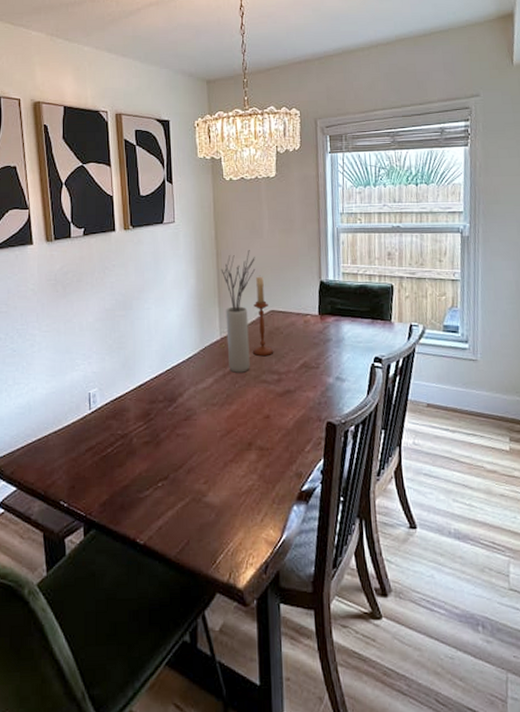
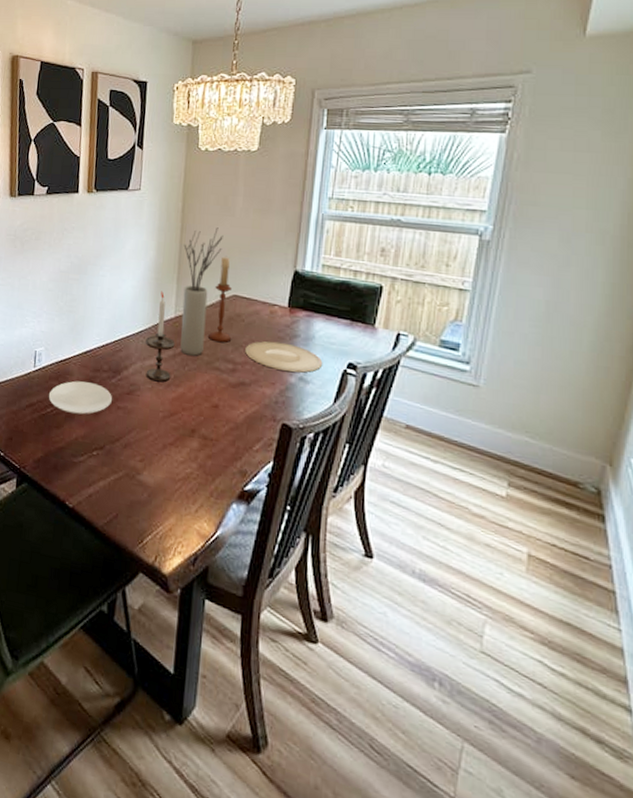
plate: none [107,415,170,449] -> present [48,380,112,415]
candlestick: none [196,316,224,403] -> present [146,291,175,383]
plate: none [287,347,354,374] -> present [245,341,323,373]

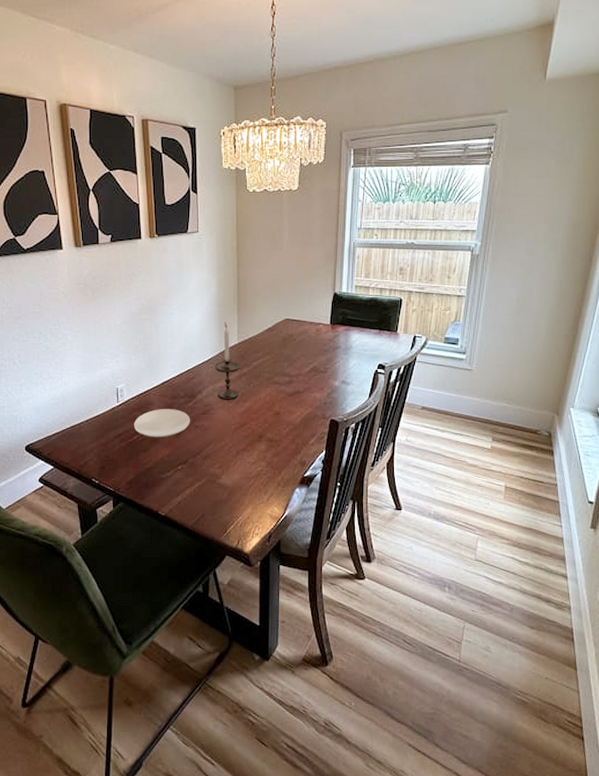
vase: present [180,227,223,356] -> none [241,261,274,374]
candlestick: present [207,256,232,343] -> none [266,285,287,361]
plate: present [245,341,323,373] -> none [298,354,359,378]

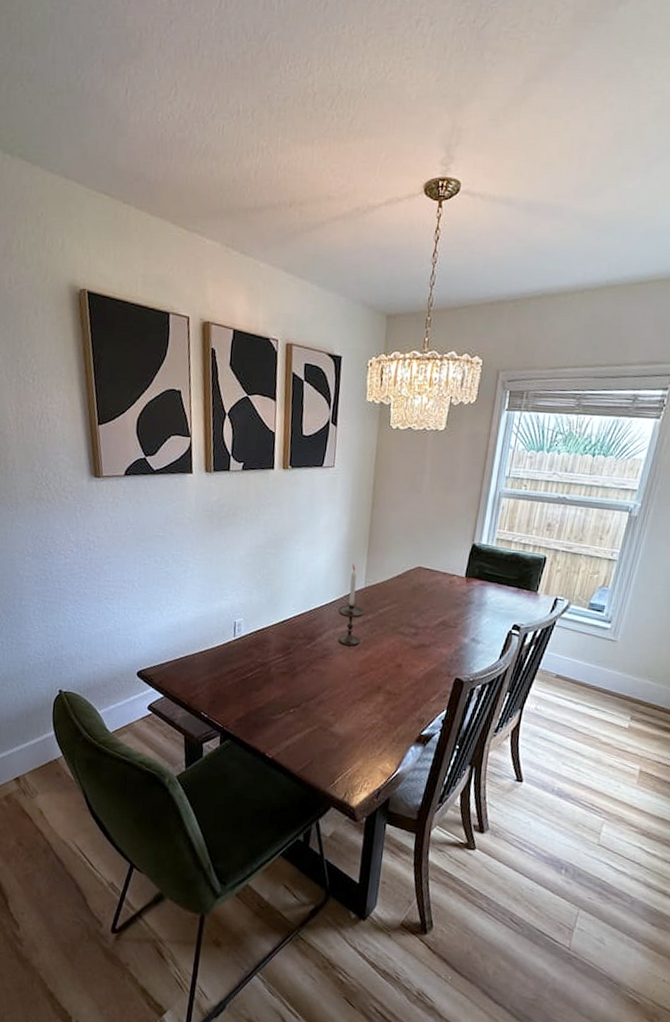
plate: present [133,409,190,437] -> none [248,648,307,678]

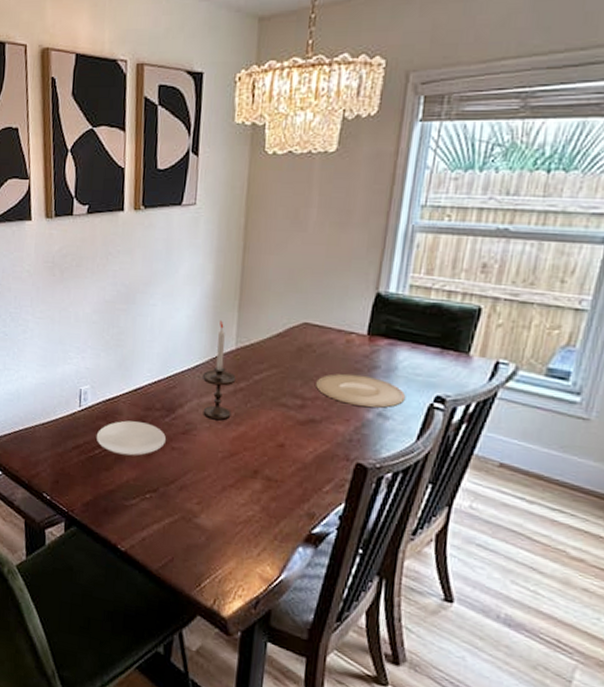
plate: none [248,648,307,678] -> present [96,420,166,457]
plate: none [426,607,493,635] -> present [316,373,406,408]

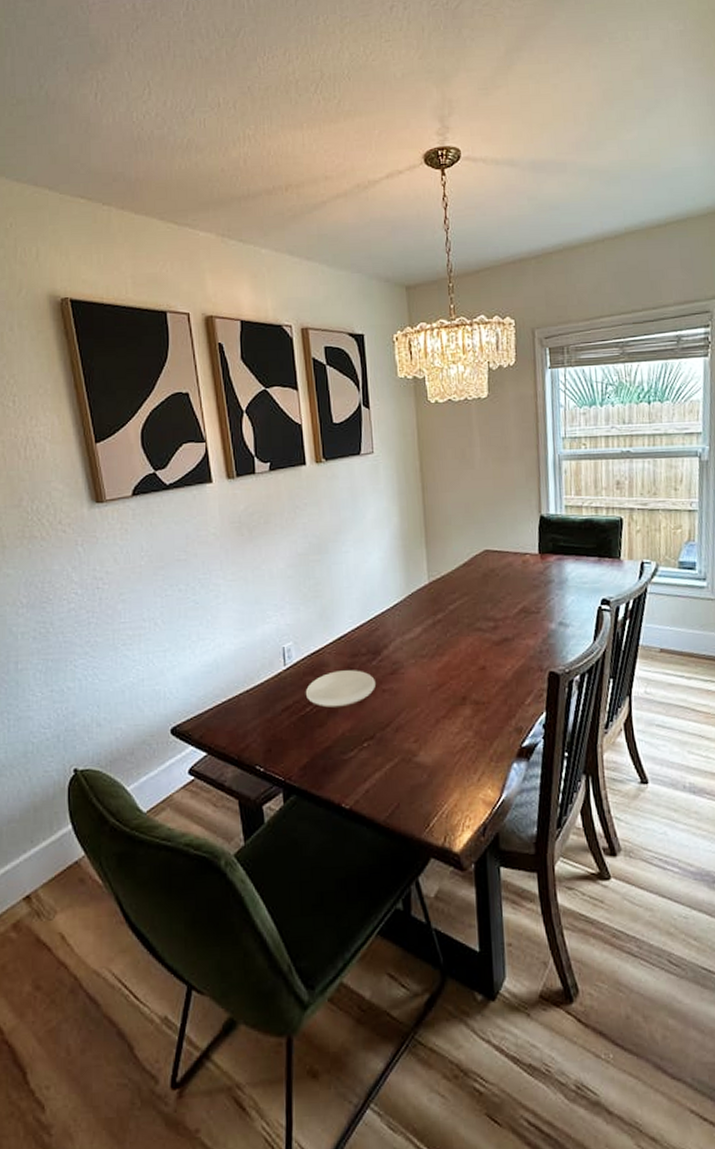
candlestick: present [203,320,236,421] -> none [402,558,434,655]
plate: present [316,373,406,408] -> none [504,590,579,620]

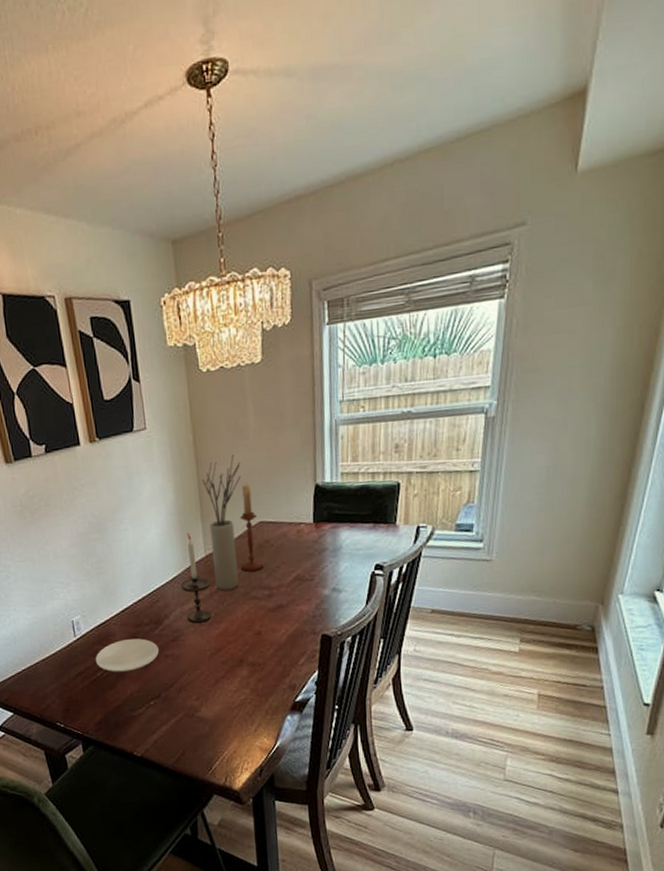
candlestick: none [402,558,434,655] -> present [181,533,212,624]
vase: none [427,482,467,621] -> present [201,455,241,591]
candlestick: none [464,510,489,602] -> present [240,483,264,573]

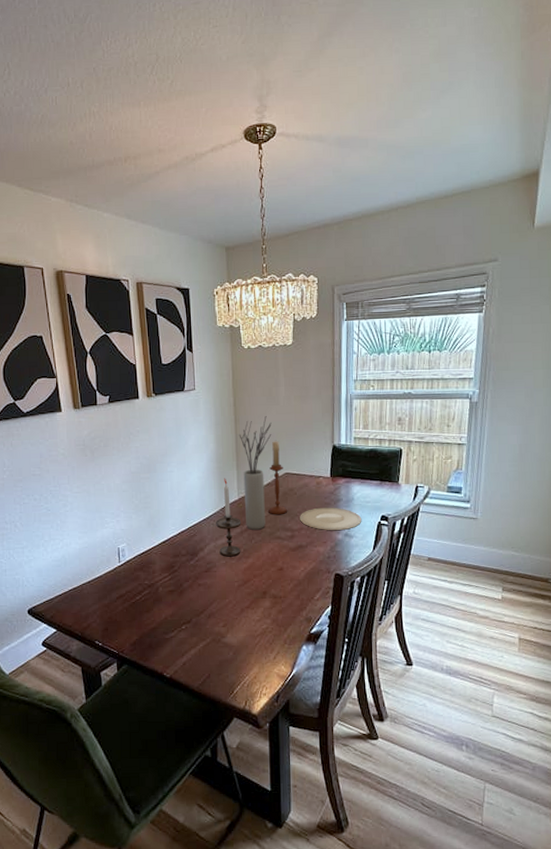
plate: present [95,638,159,672] -> none [135,567,193,597]
plate: none [278,558,352,586] -> present [300,507,362,531]

